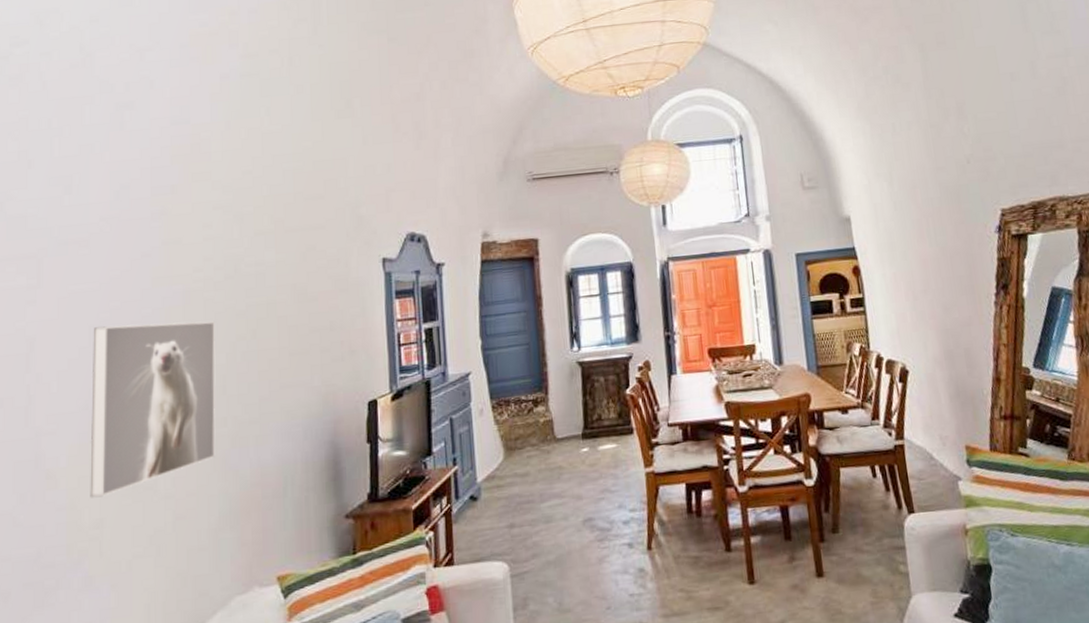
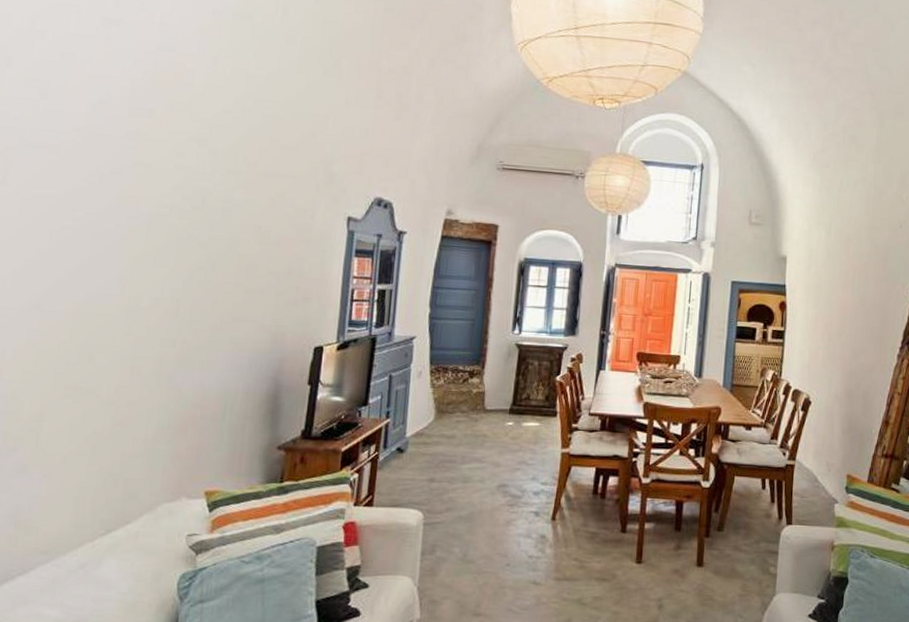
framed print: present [90,321,216,498] -> none [32,232,176,393]

